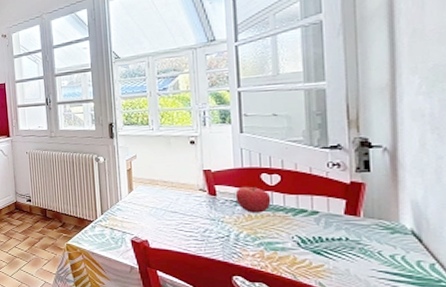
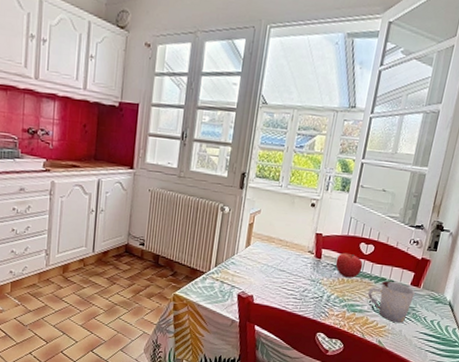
cup: none [286,213,354,261] -> present [367,281,415,324]

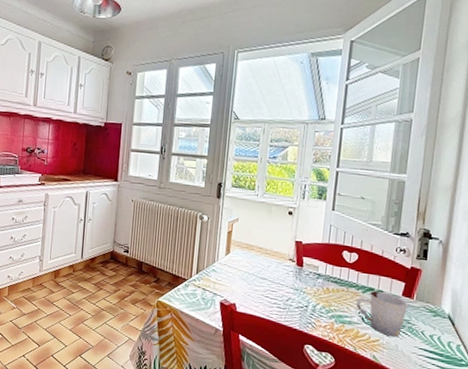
fruit: present [335,252,363,278] -> none [318,261,348,288]

